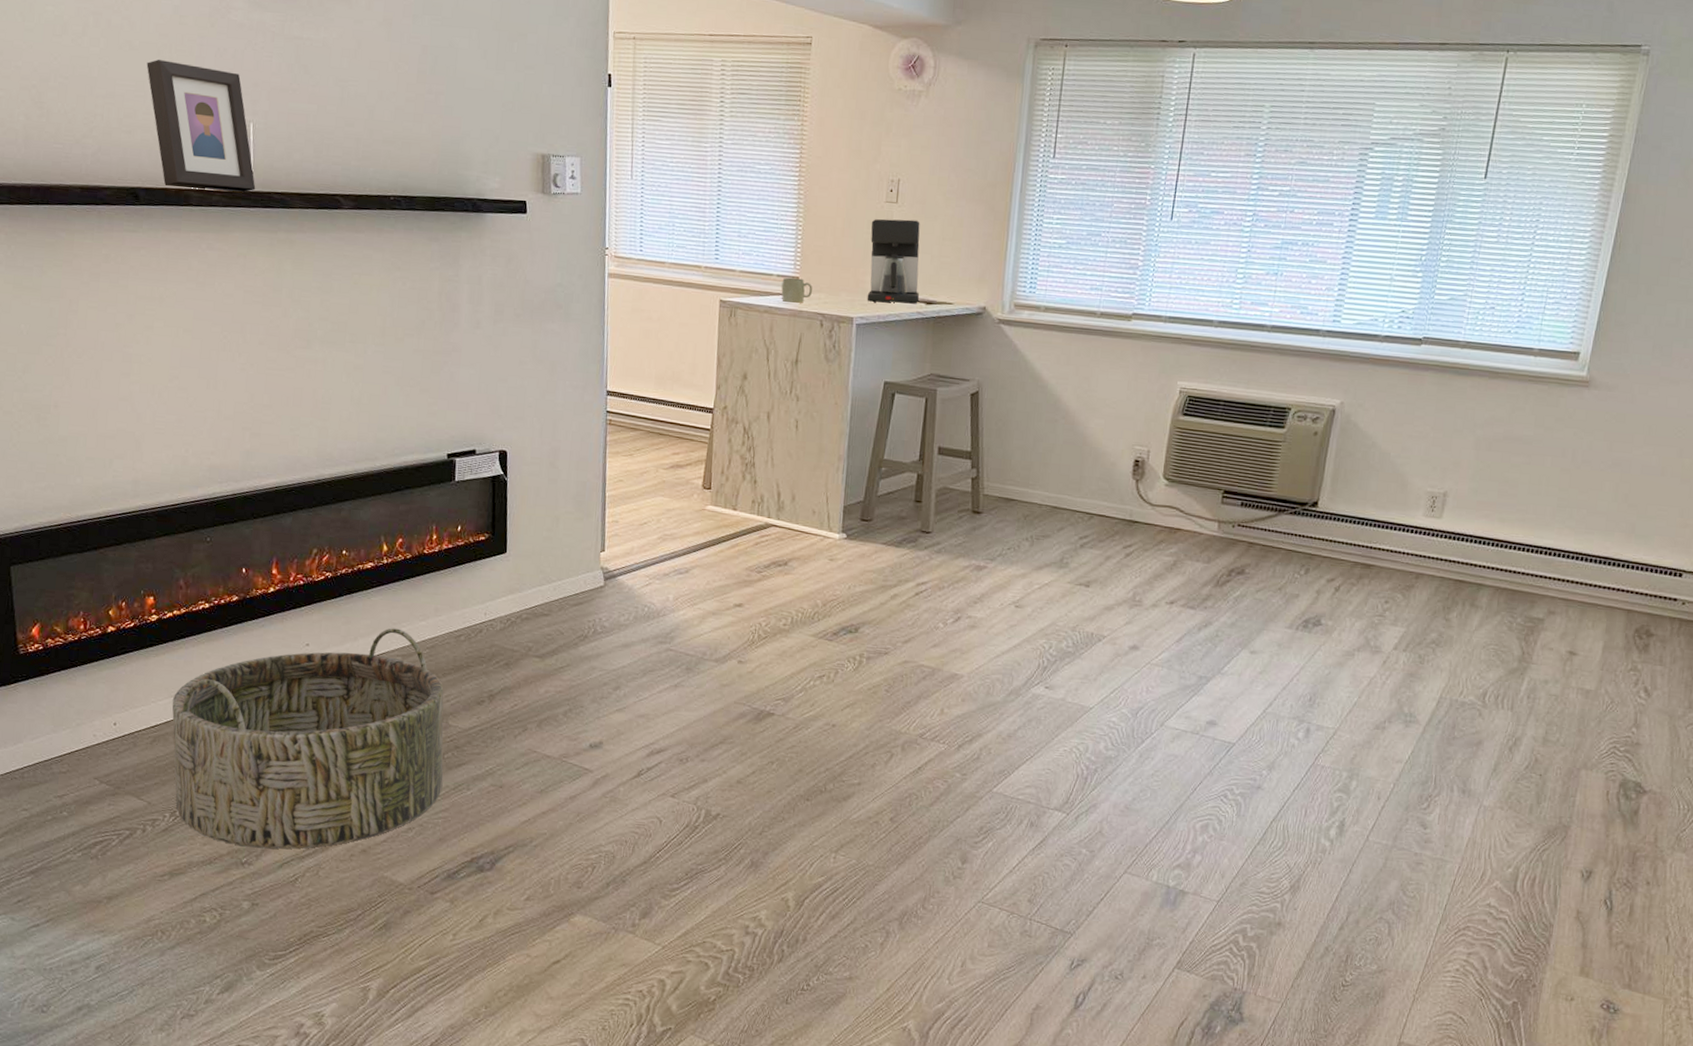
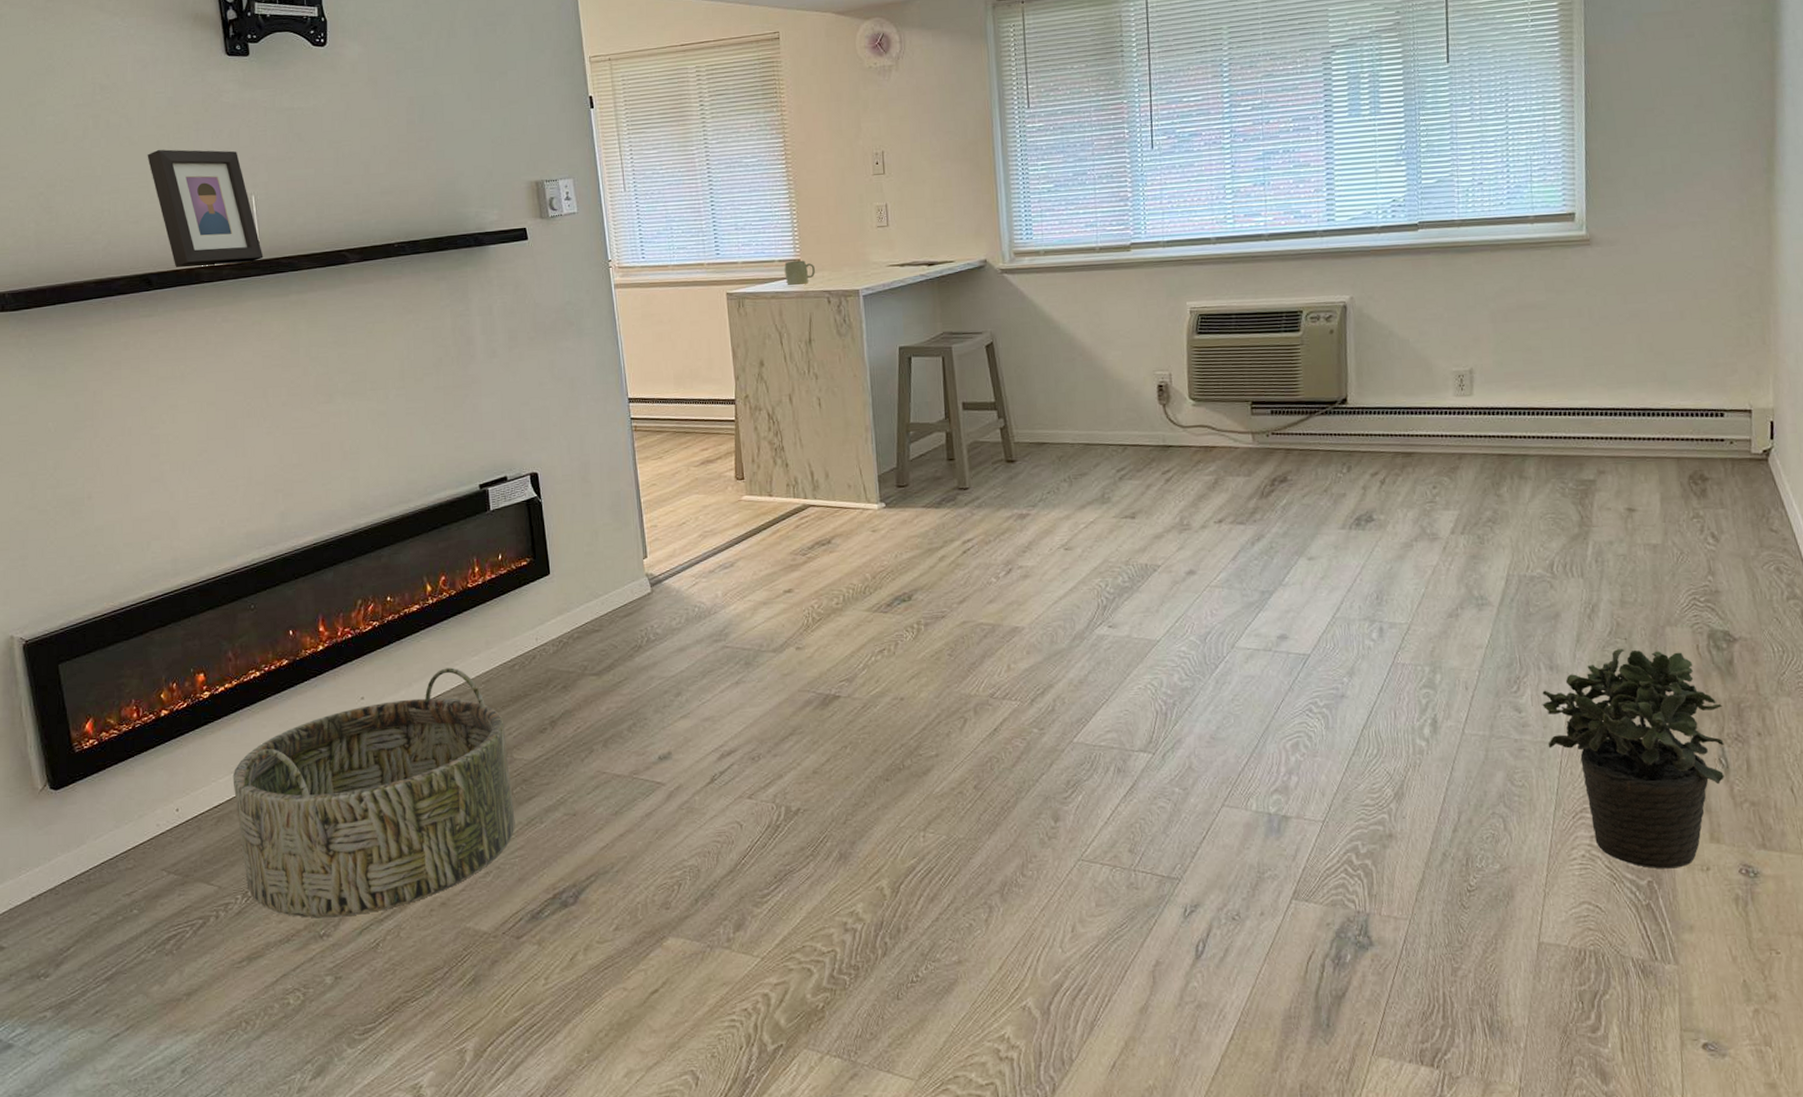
coffee maker: present [867,219,920,304] -> none [862,187,921,272]
potted plant: none [1445,783,1619,994] -> present [1542,649,1724,869]

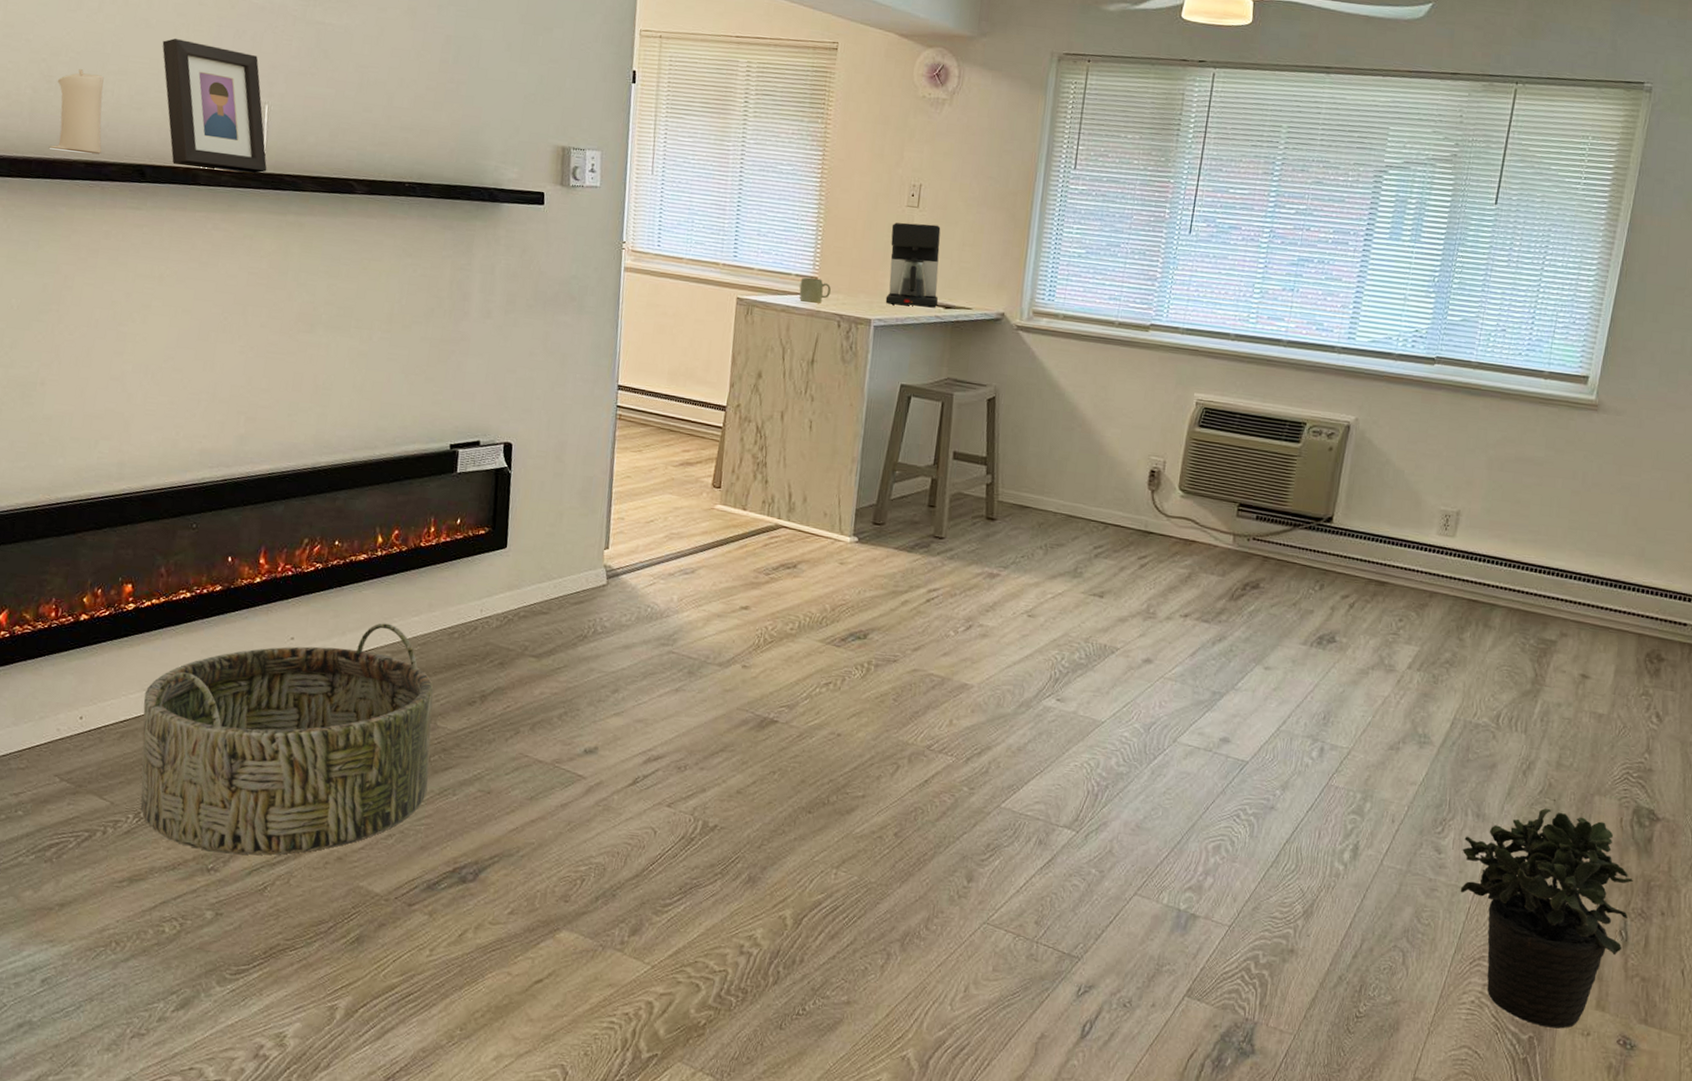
candle: none [58,195,108,274] -> present [49,69,104,154]
coffee maker: none [862,187,921,272] -> present [885,222,941,308]

